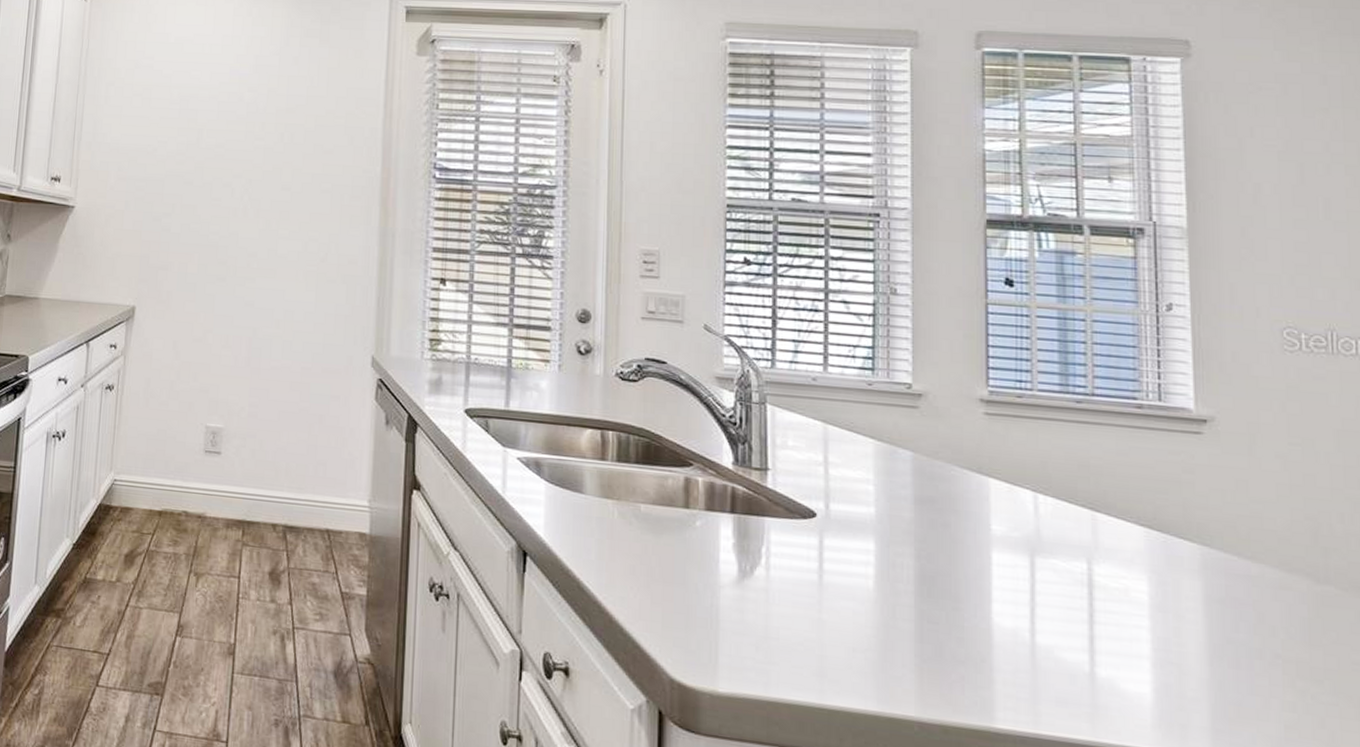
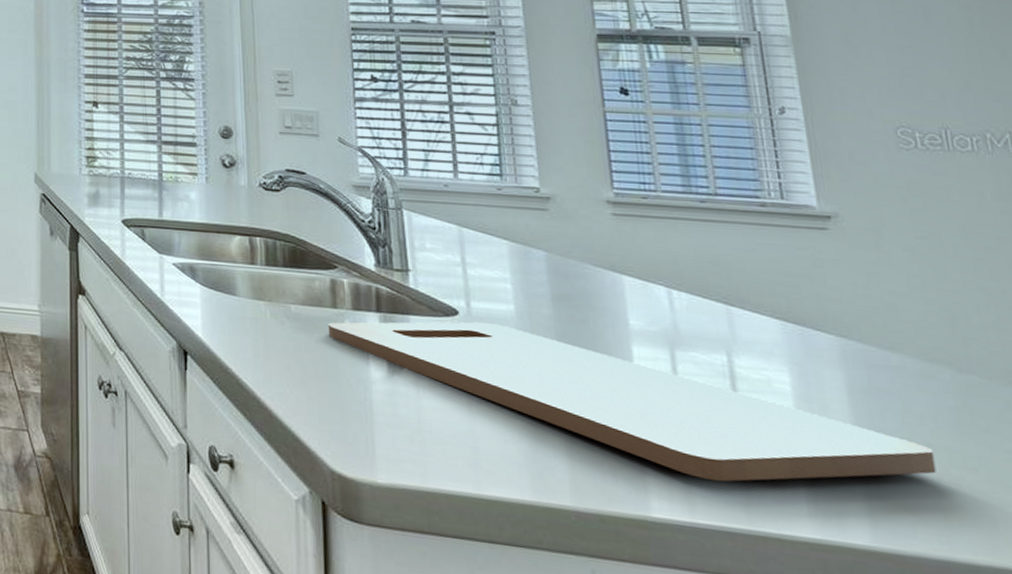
cutting board: none [678,523,1282,693] -> present [327,322,937,482]

